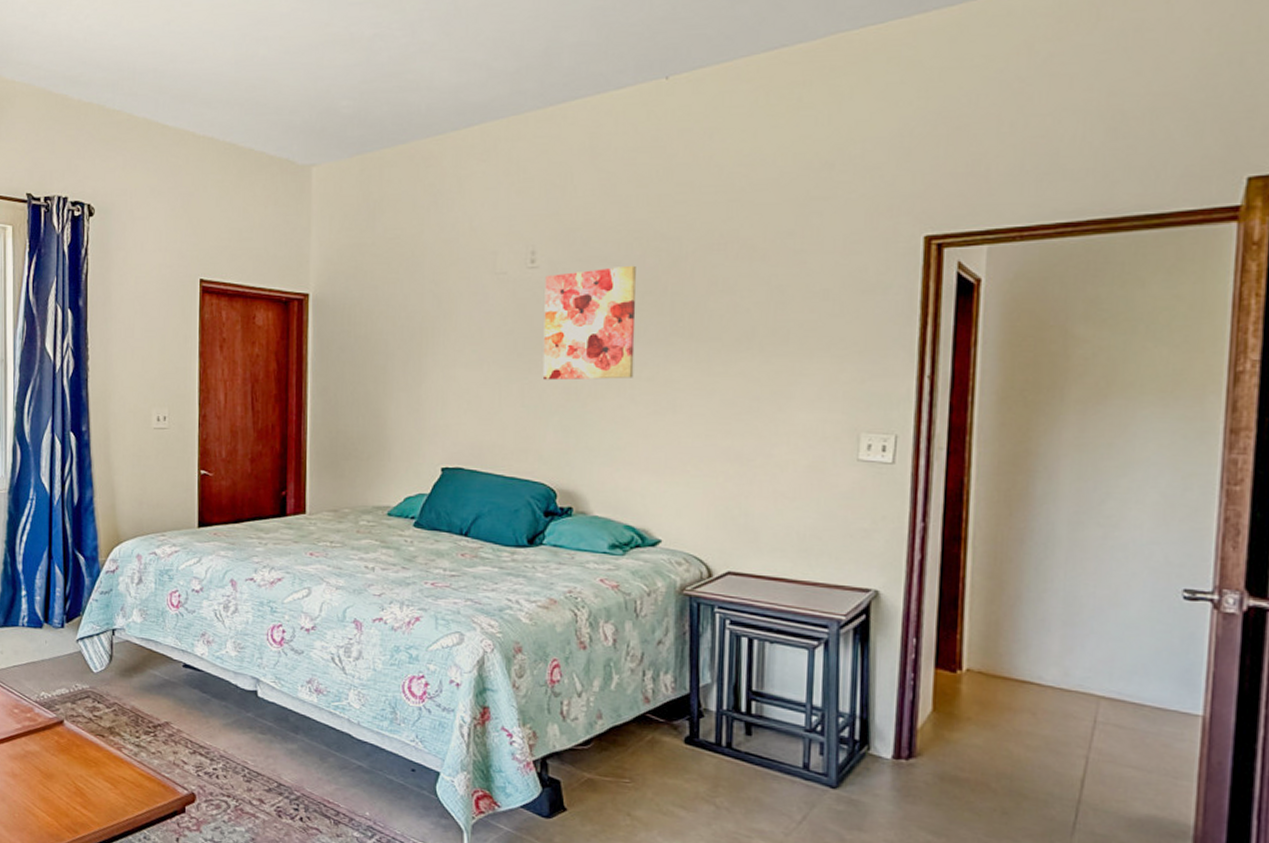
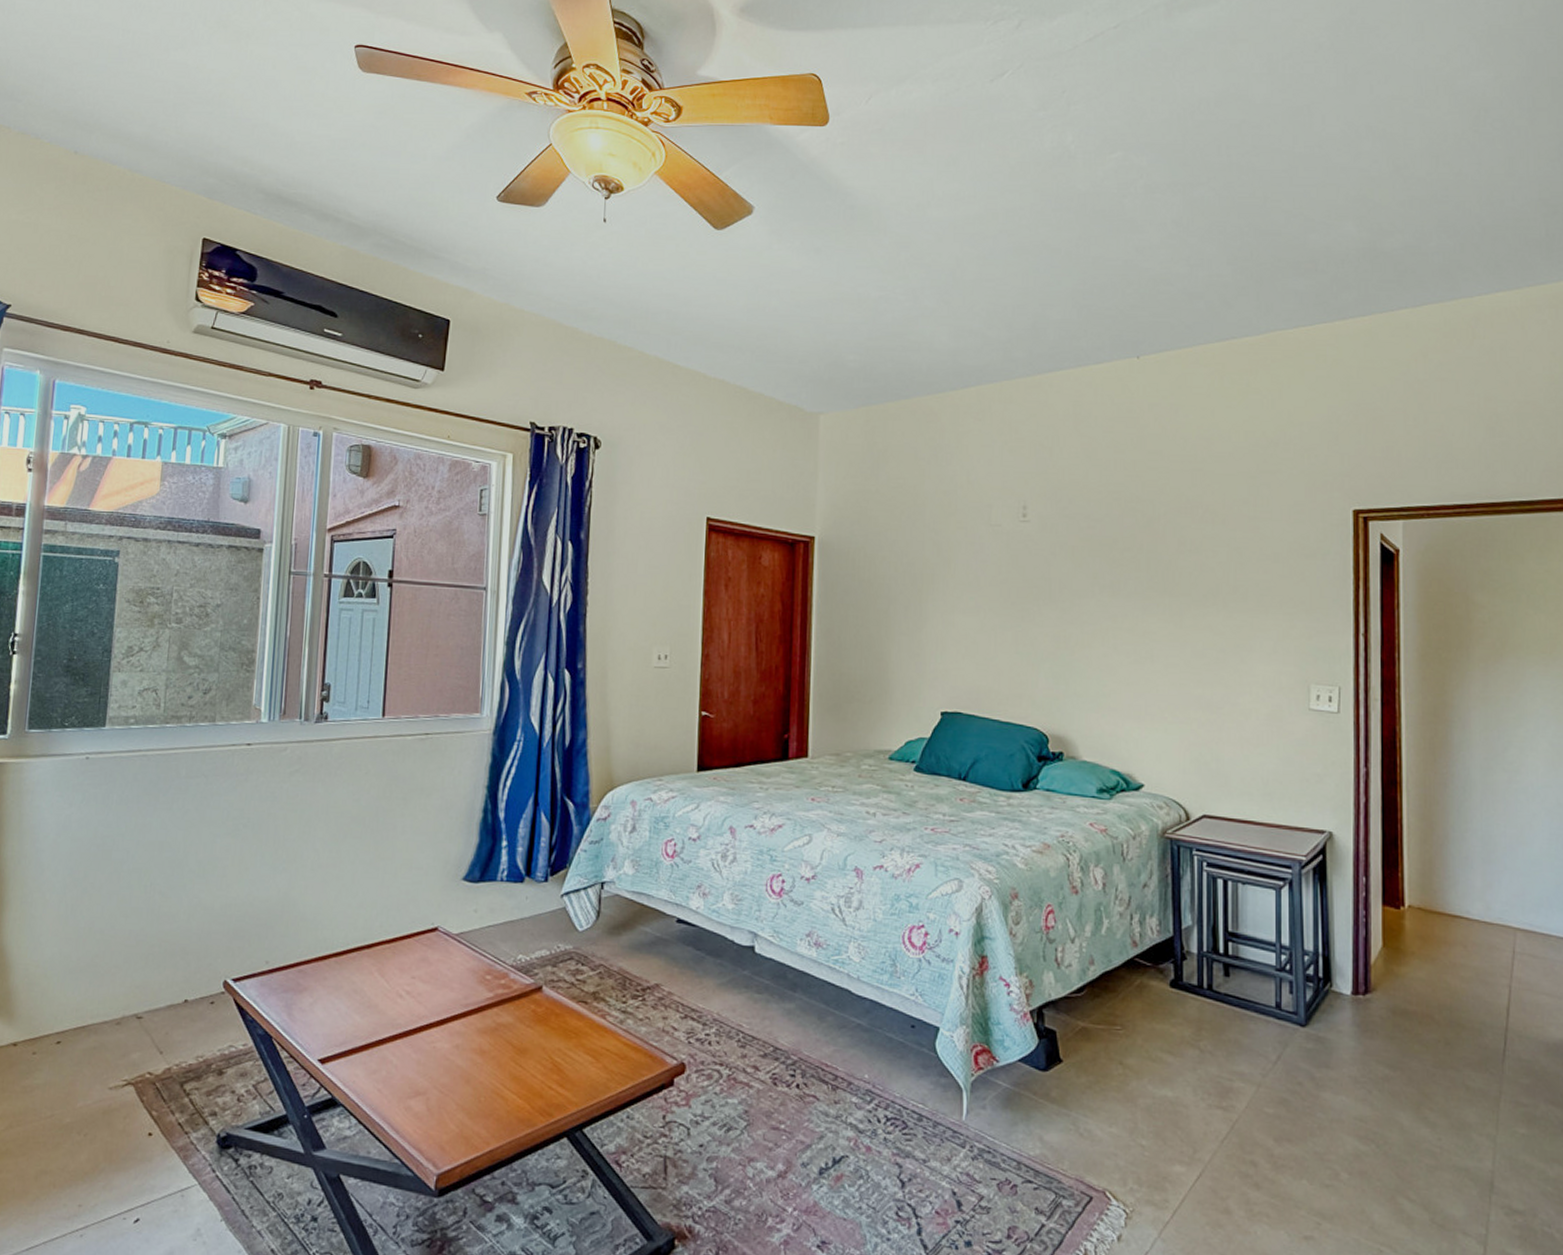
wall art: present [542,265,636,381] -> none [1034,523,1117,629]

